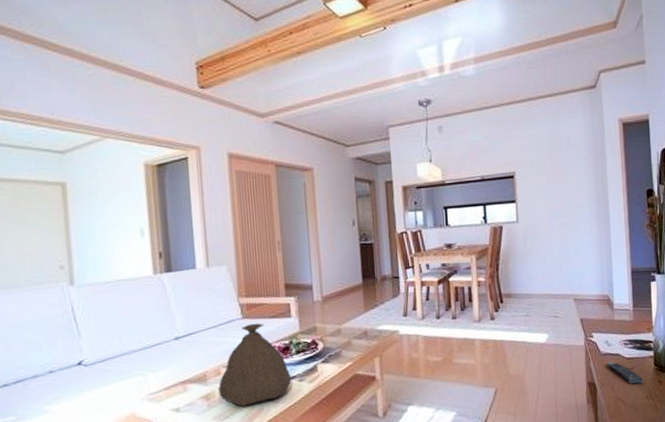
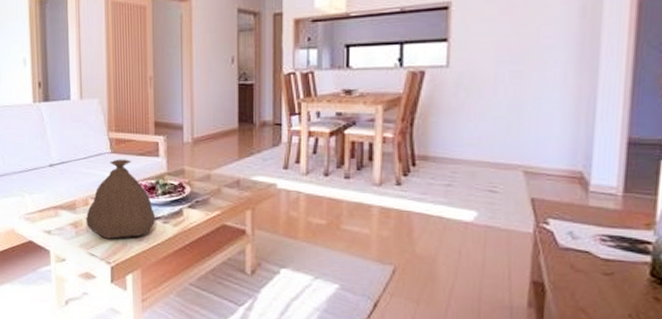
remote control: present [607,362,644,384] -> none [567,260,628,296]

